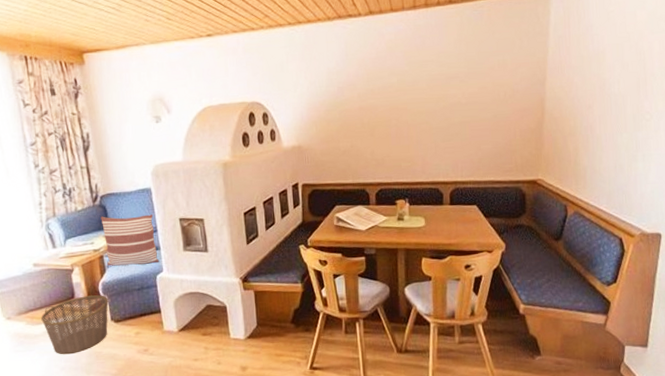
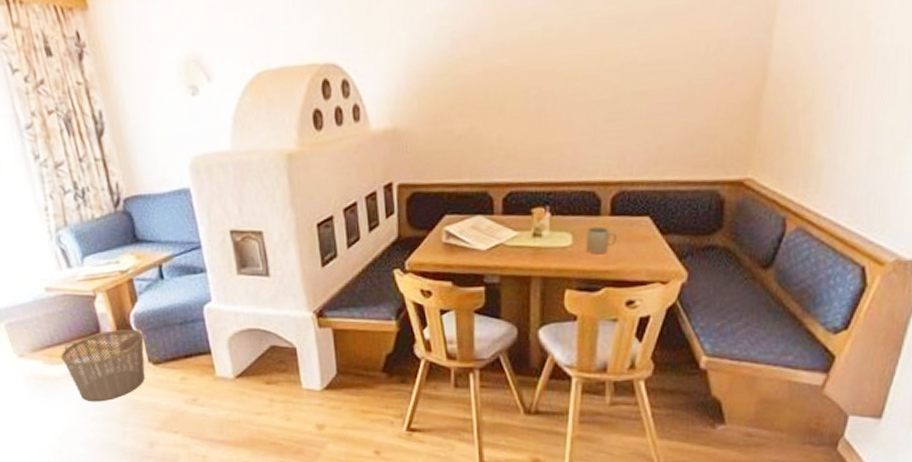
pillow: present [100,214,160,266] -> none [125,225,206,293]
mug: none [434,212,456,232] -> present [585,226,618,255]

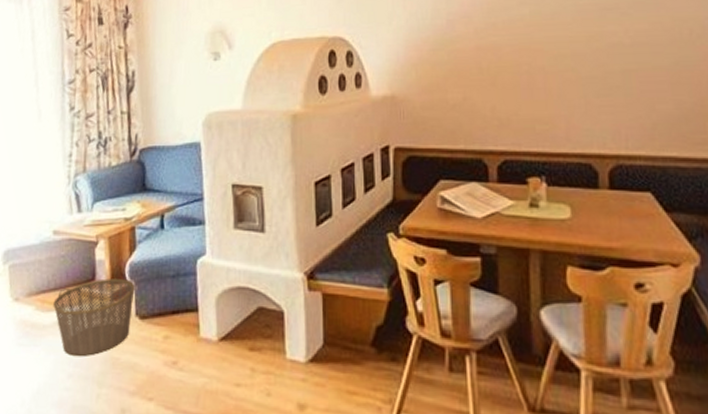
mug: present [585,226,618,255] -> none [584,200,619,230]

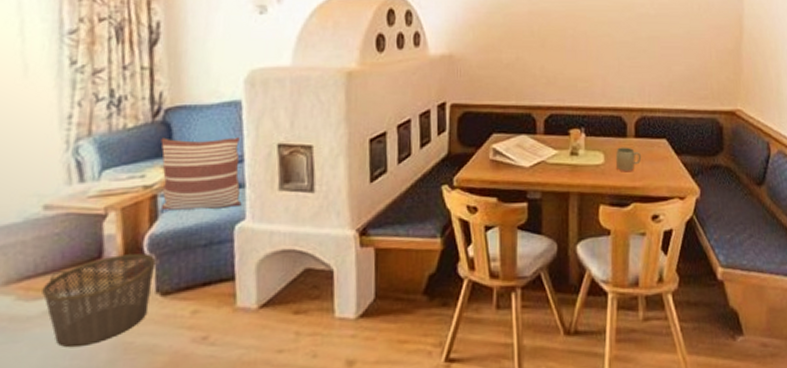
pillow: none [137,175,203,243] -> present [160,137,242,210]
mug: none [584,200,619,230] -> present [615,147,642,172]

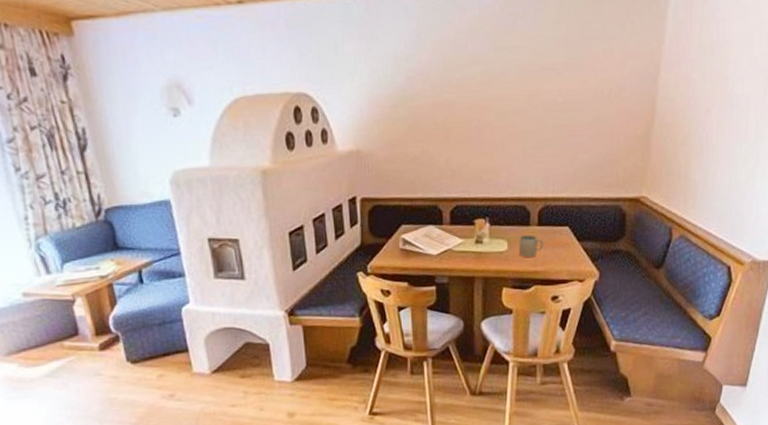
basket: present [42,253,156,348] -> none [37,331,123,402]
pillow: present [160,137,242,210] -> none [106,233,185,296]

